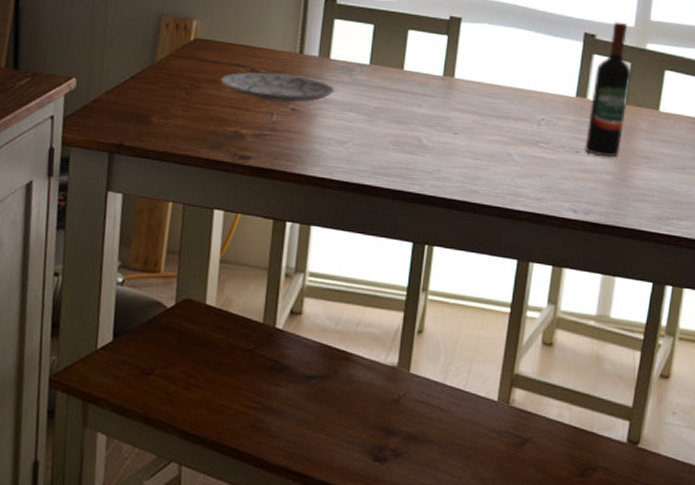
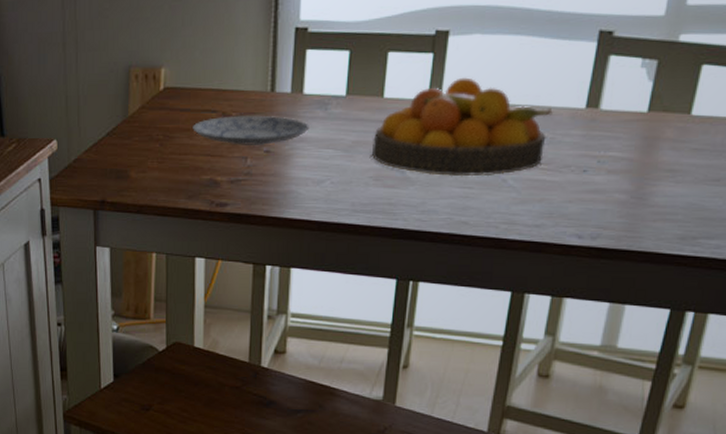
fruit bowl: none [392,59,549,150] -> present [372,77,553,177]
wine bottle: present [585,22,632,157] -> none [594,12,658,174]

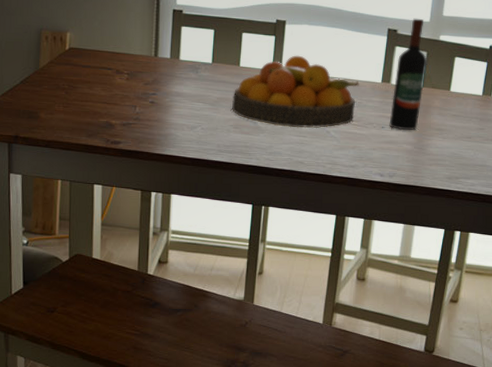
plate: present [191,115,310,145] -> none [91,73,185,97]
wine bottle: none [594,12,658,174] -> present [389,18,427,130]

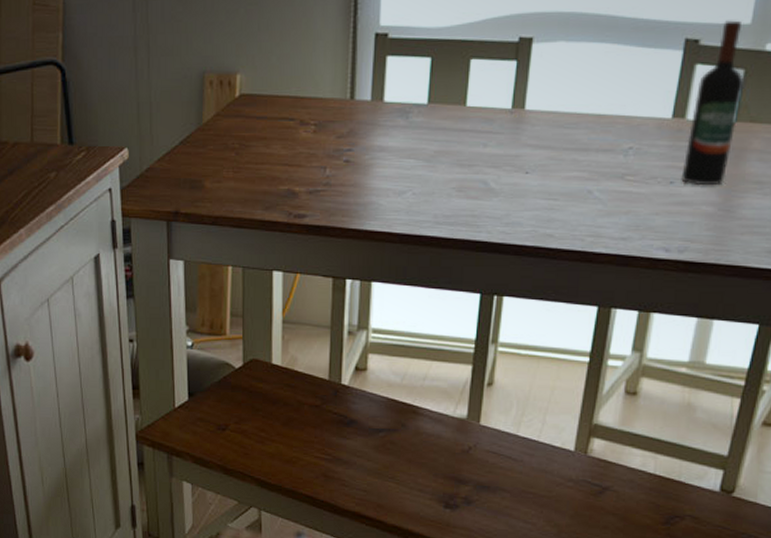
fruit bowl: present [232,55,359,129] -> none [455,86,639,188]

